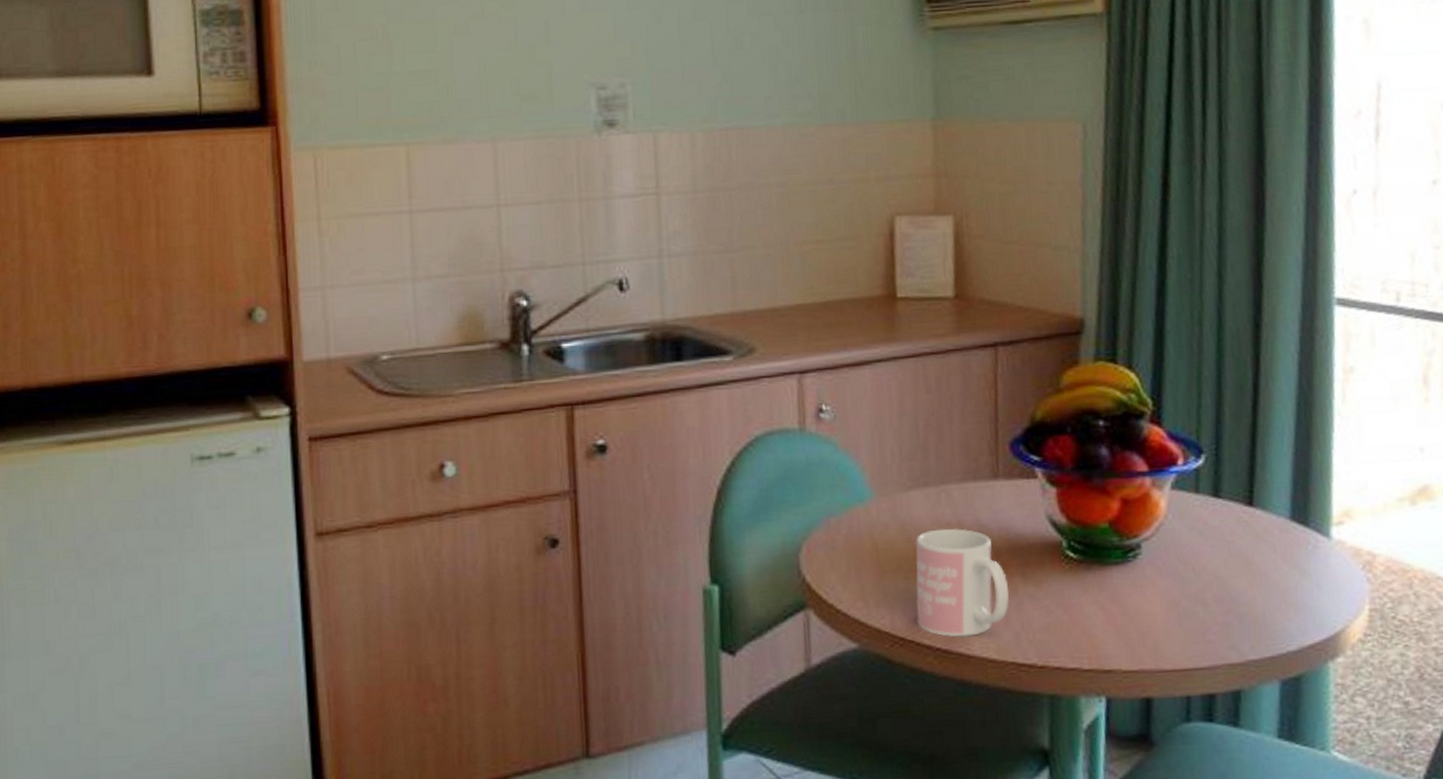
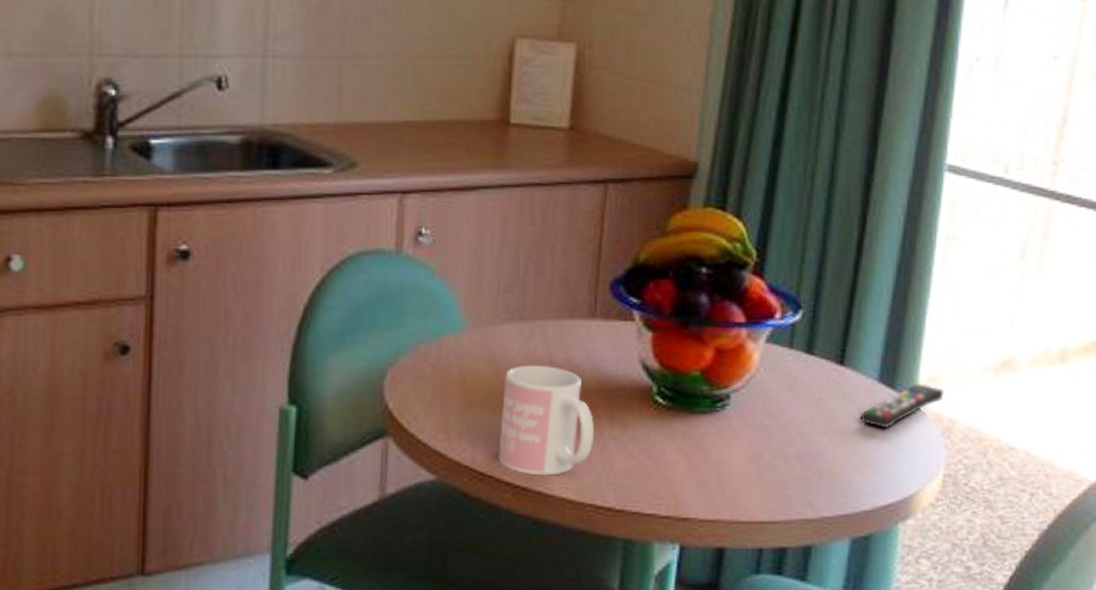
remote control: none [1275,517,1360,567] -> present [860,382,944,429]

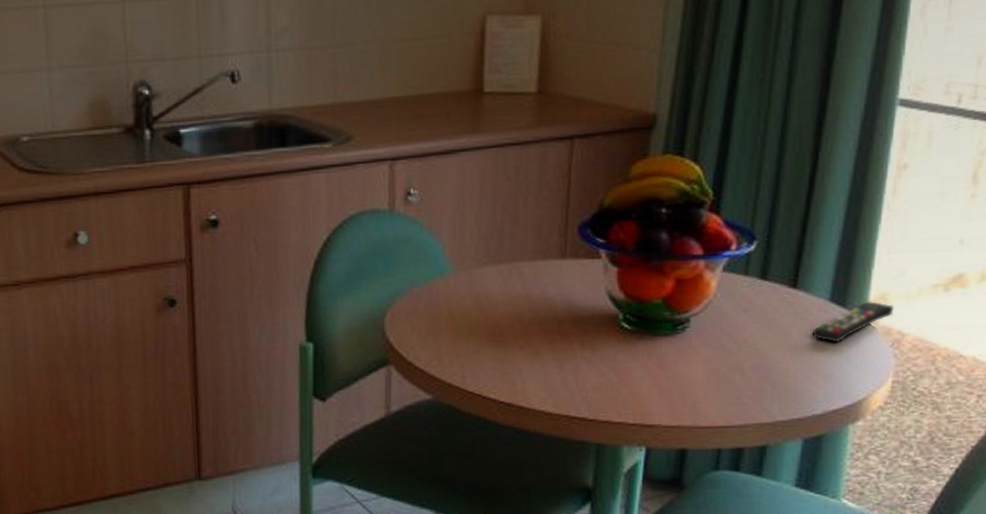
mug: present [498,365,595,476] -> none [484,300,568,393]

